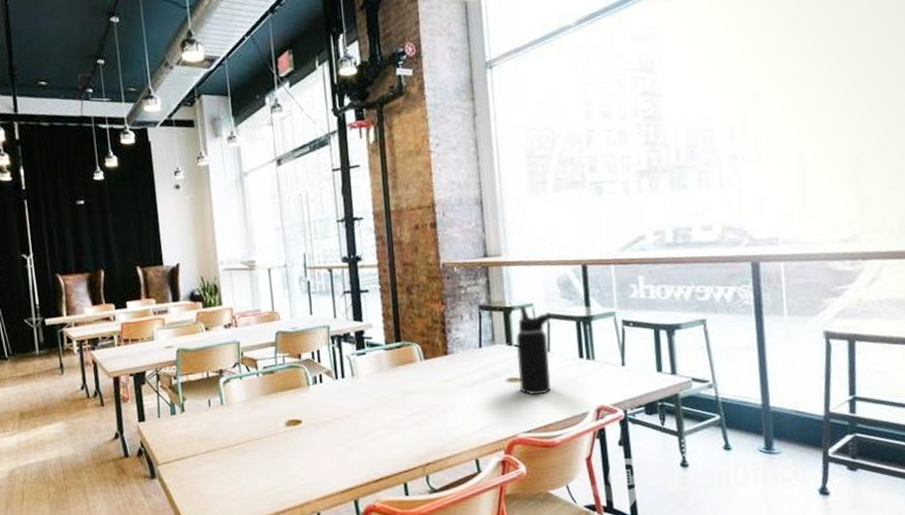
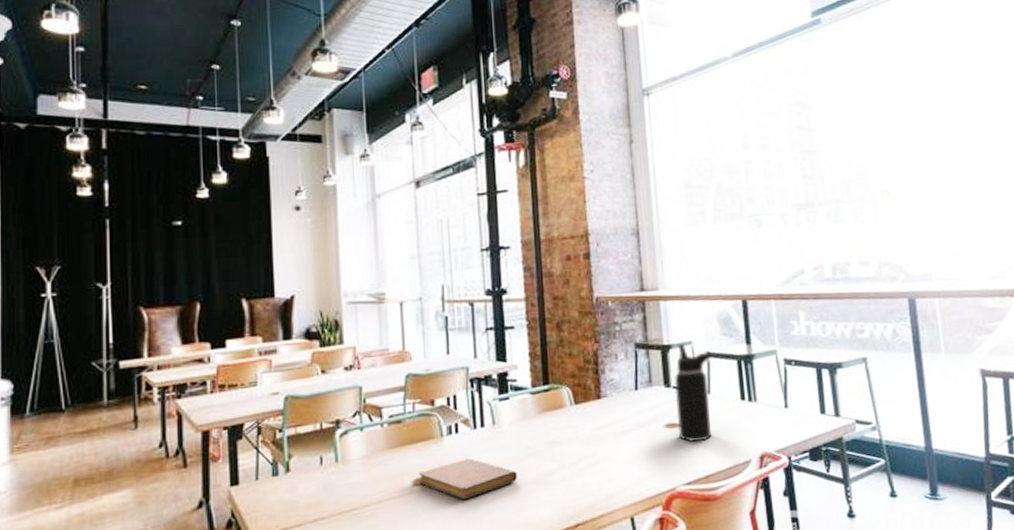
notebook: none [290,404,375,439] -> present [419,458,517,499]

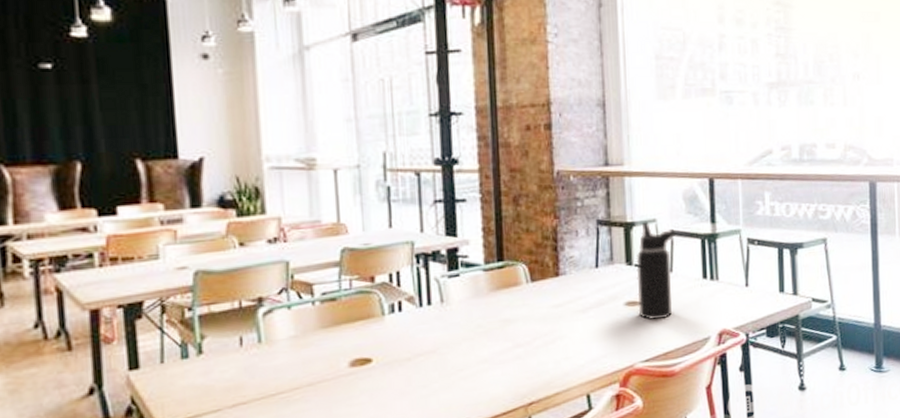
notebook: present [419,458,517,499] -> none [357,337,467,380]

